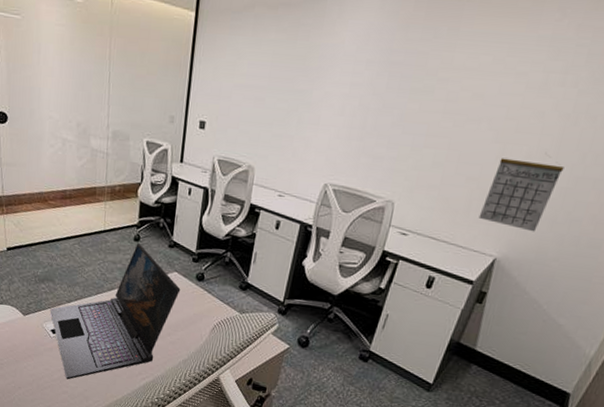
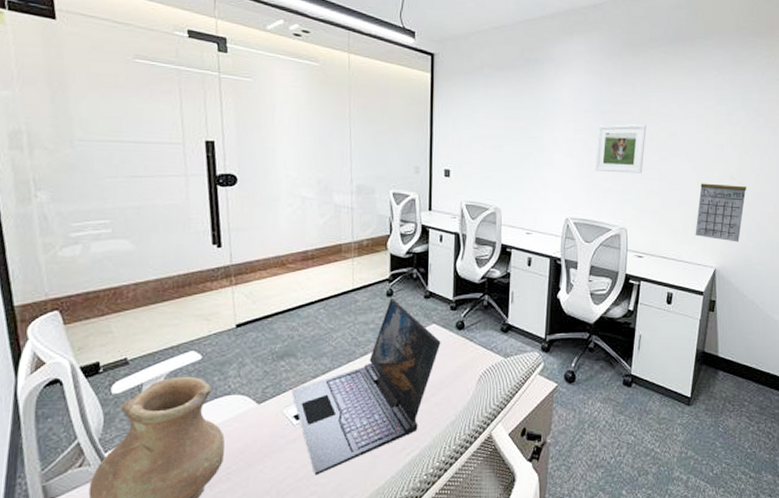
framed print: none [368,79,444,141] -> present [595,124,646,174]

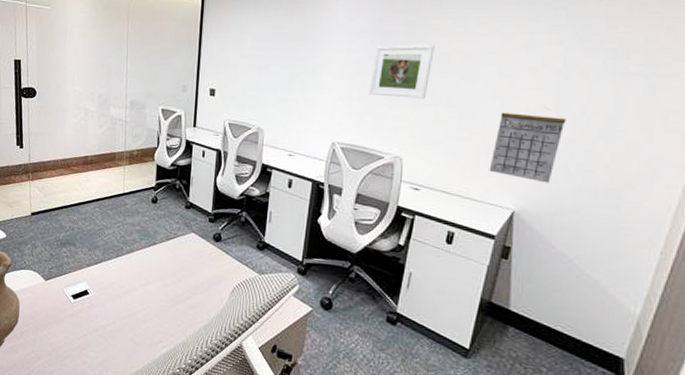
laptop: present [291,299,441,476] -> none [70,205,199,349]

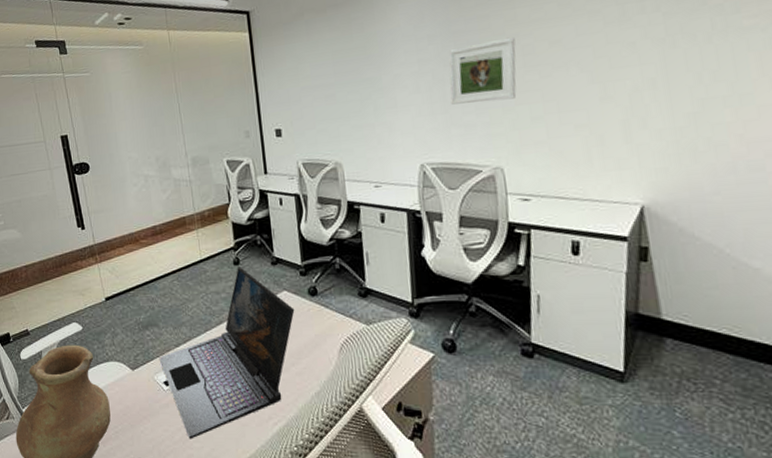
laptop: none [70,205,199,349] -> present [159,267,295,439]
calendar: present [489,112,566,184] -> none [604,90,682,168]

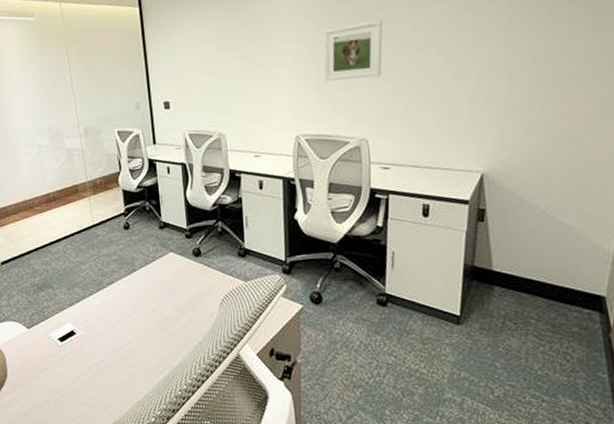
laptop: present [159,267,295,439] -> none [53,231,180,389]

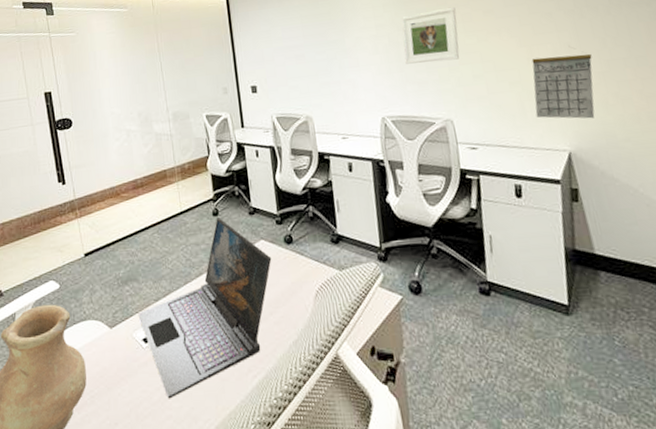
laptop: none [53,231,180,389] -> present [138,218,272,399]
calendar: none [453,72,520,141] -> present [531,53,595,119]

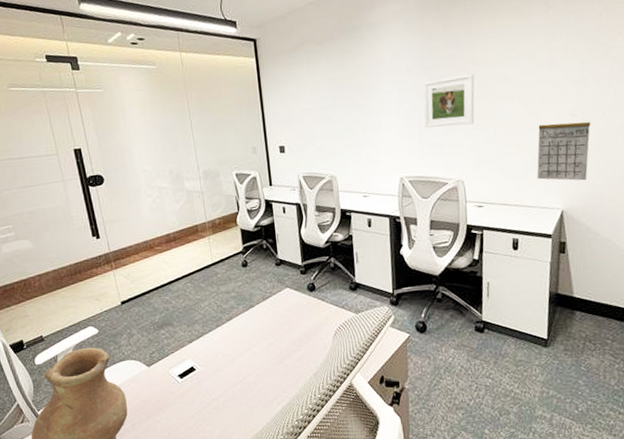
laptop: present [138,218,272,399] -> none [173,268,296,424]

